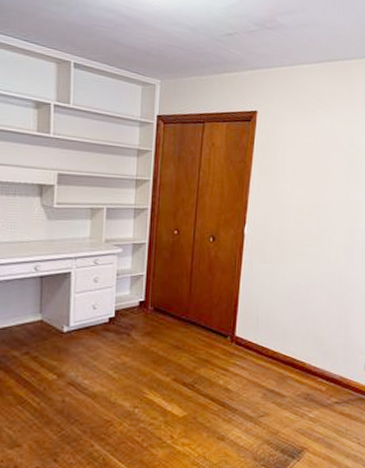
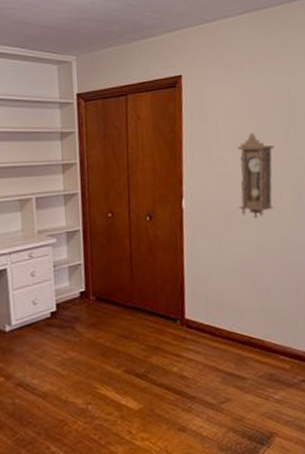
pendulum clock: none [295,171,334,251] -> present [237,132,274,219]

